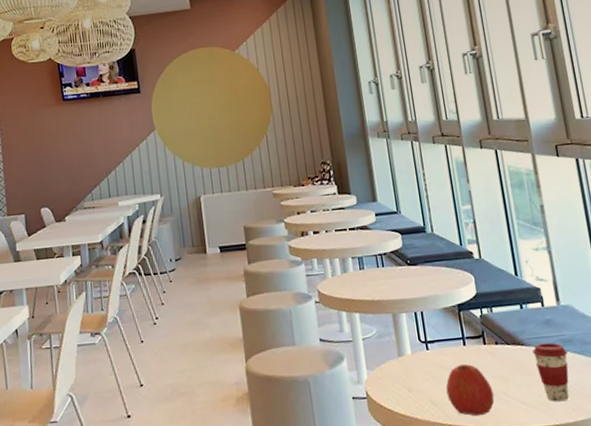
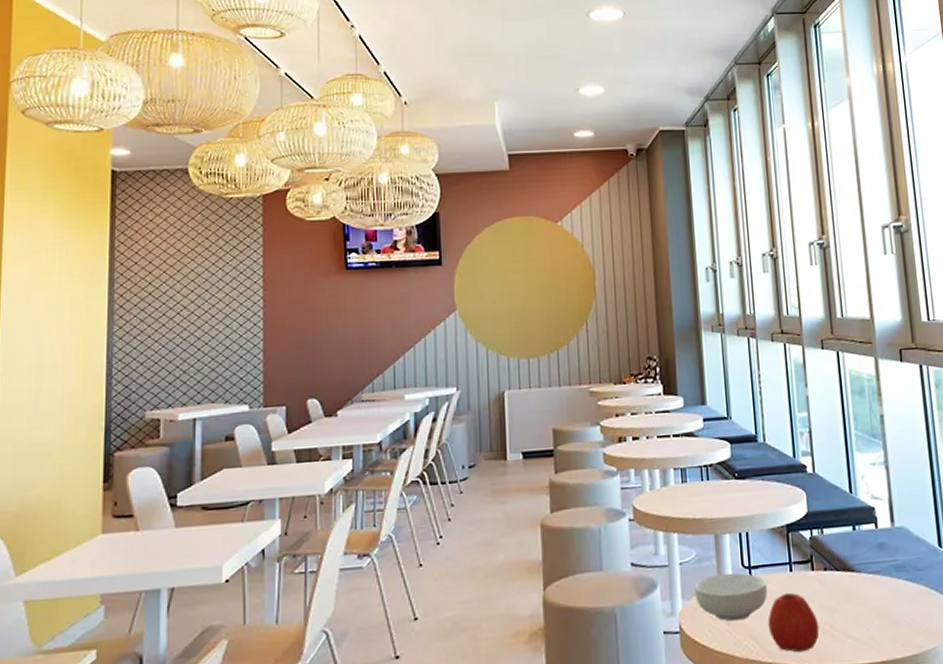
cereal bowl: none [377,347,444,389] -> present [694,572,768,622]
coffee cup: present [533,342,569,402] -> none [863,568,899,636]

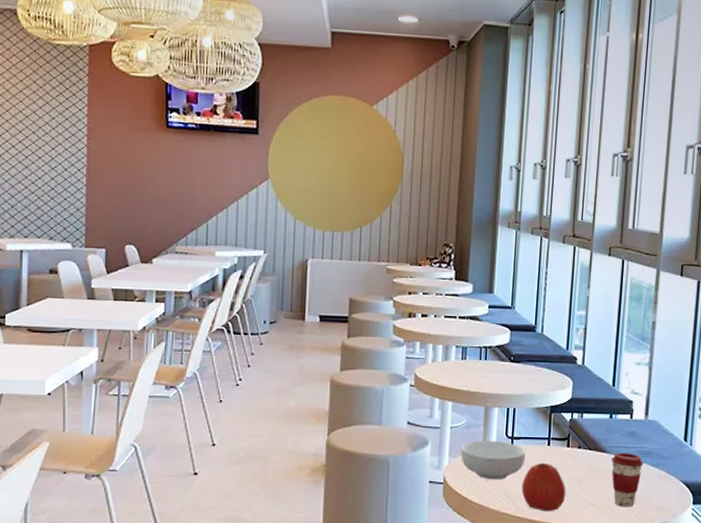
coffee cup: none [863,568,899,636] -> present [612,453,643,507]

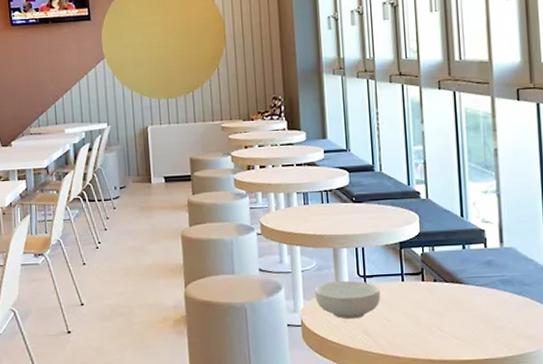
apple: present [521,462,566,512] -> none [380,298,428,348]
coffee cup: present [612,453,643,507] -> none [471,282,505,338]

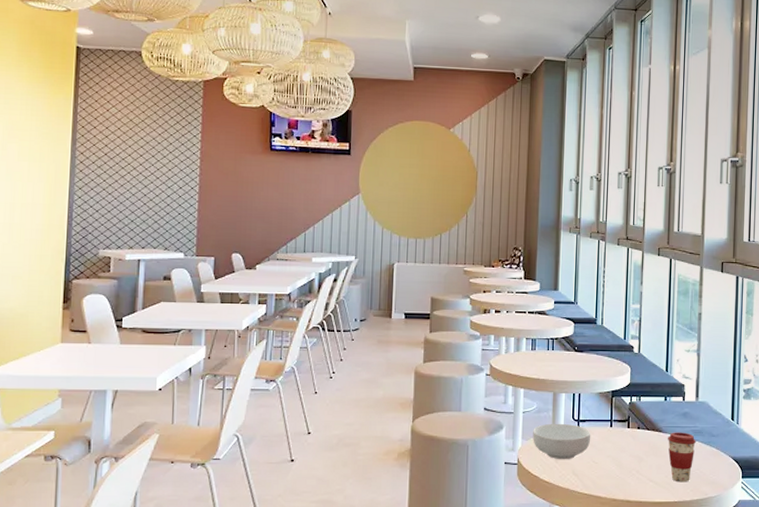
coffee cup: none [471,282,505,338] -> present [668,432,696,483]

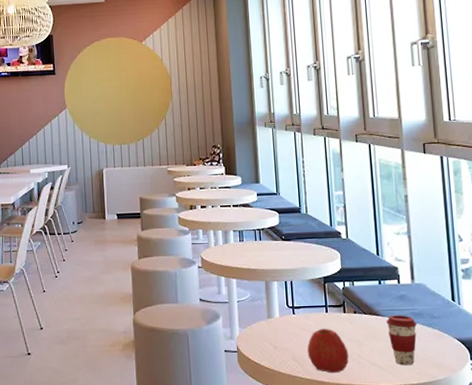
cereal bowl: present [533,423,591,460] -> none [249,310,308,347]
apple: none [588,442,628,489] -> present [307,328,349,373]

